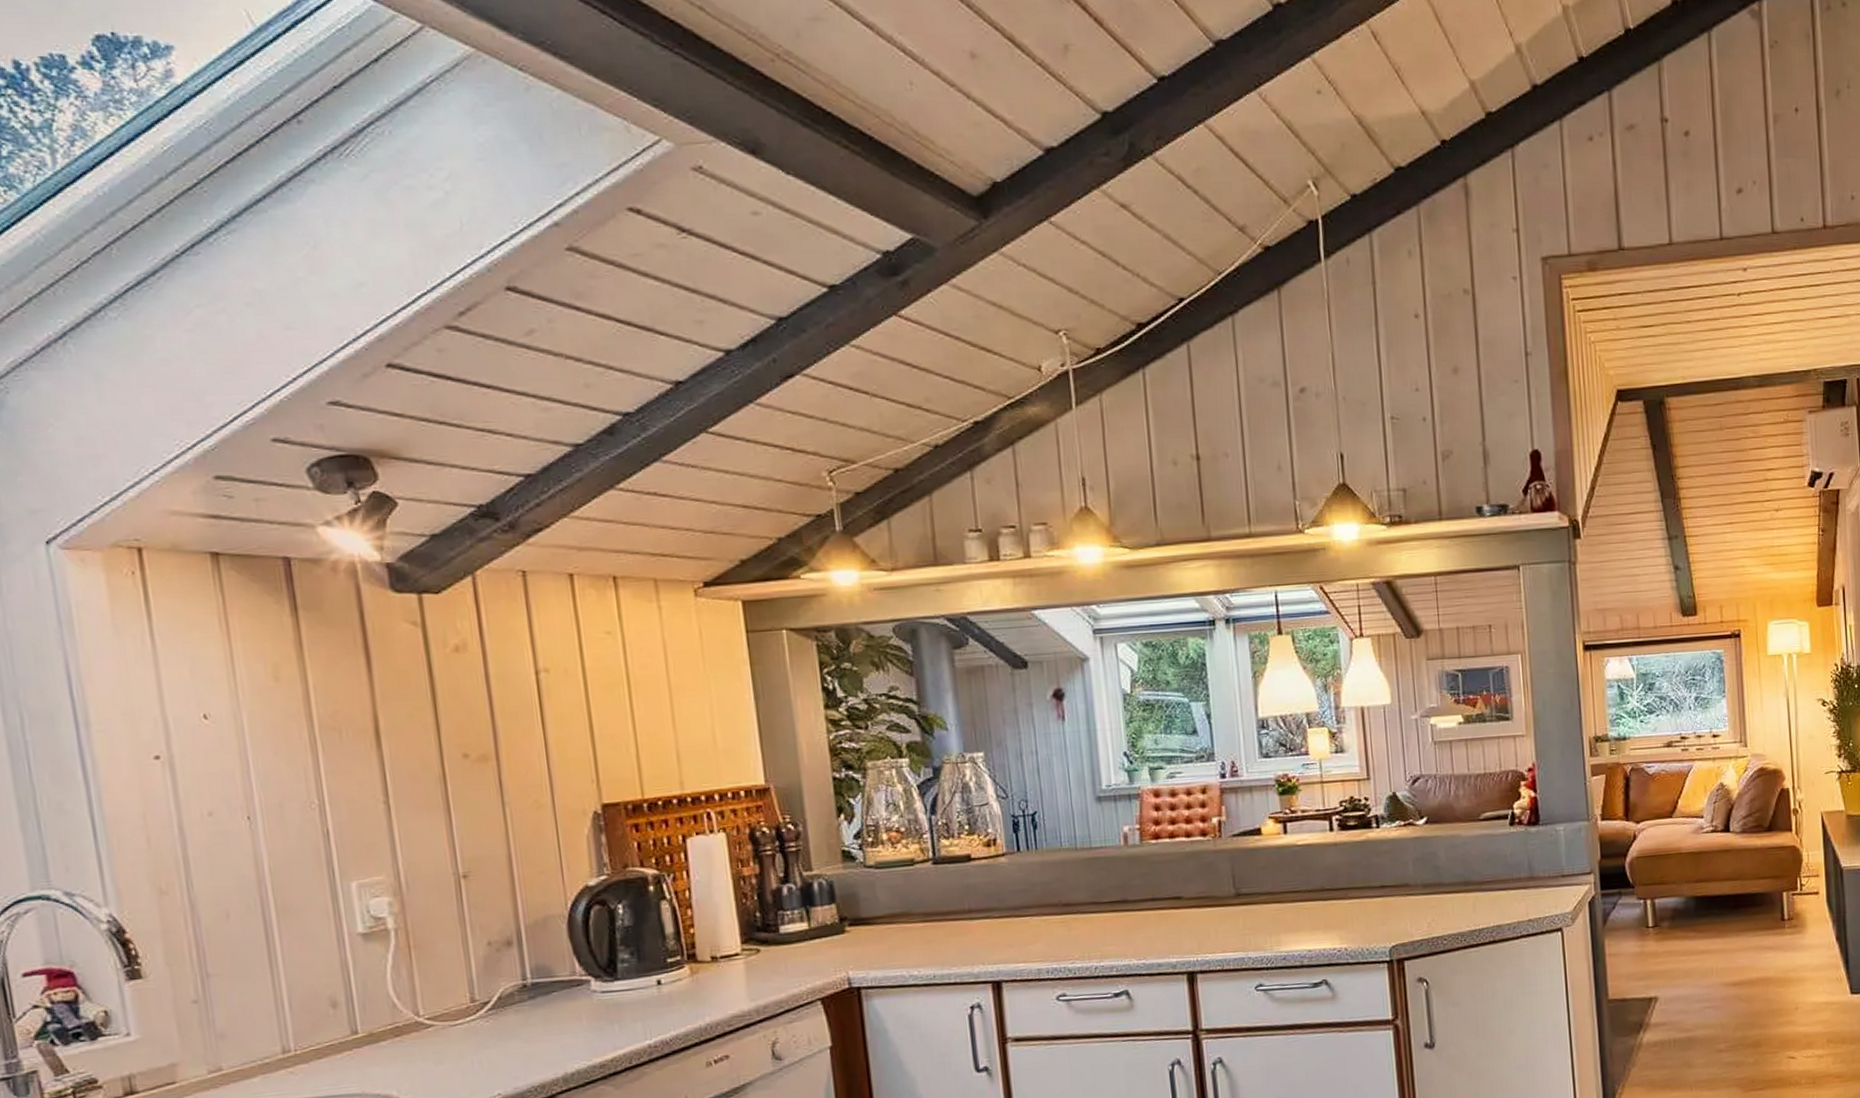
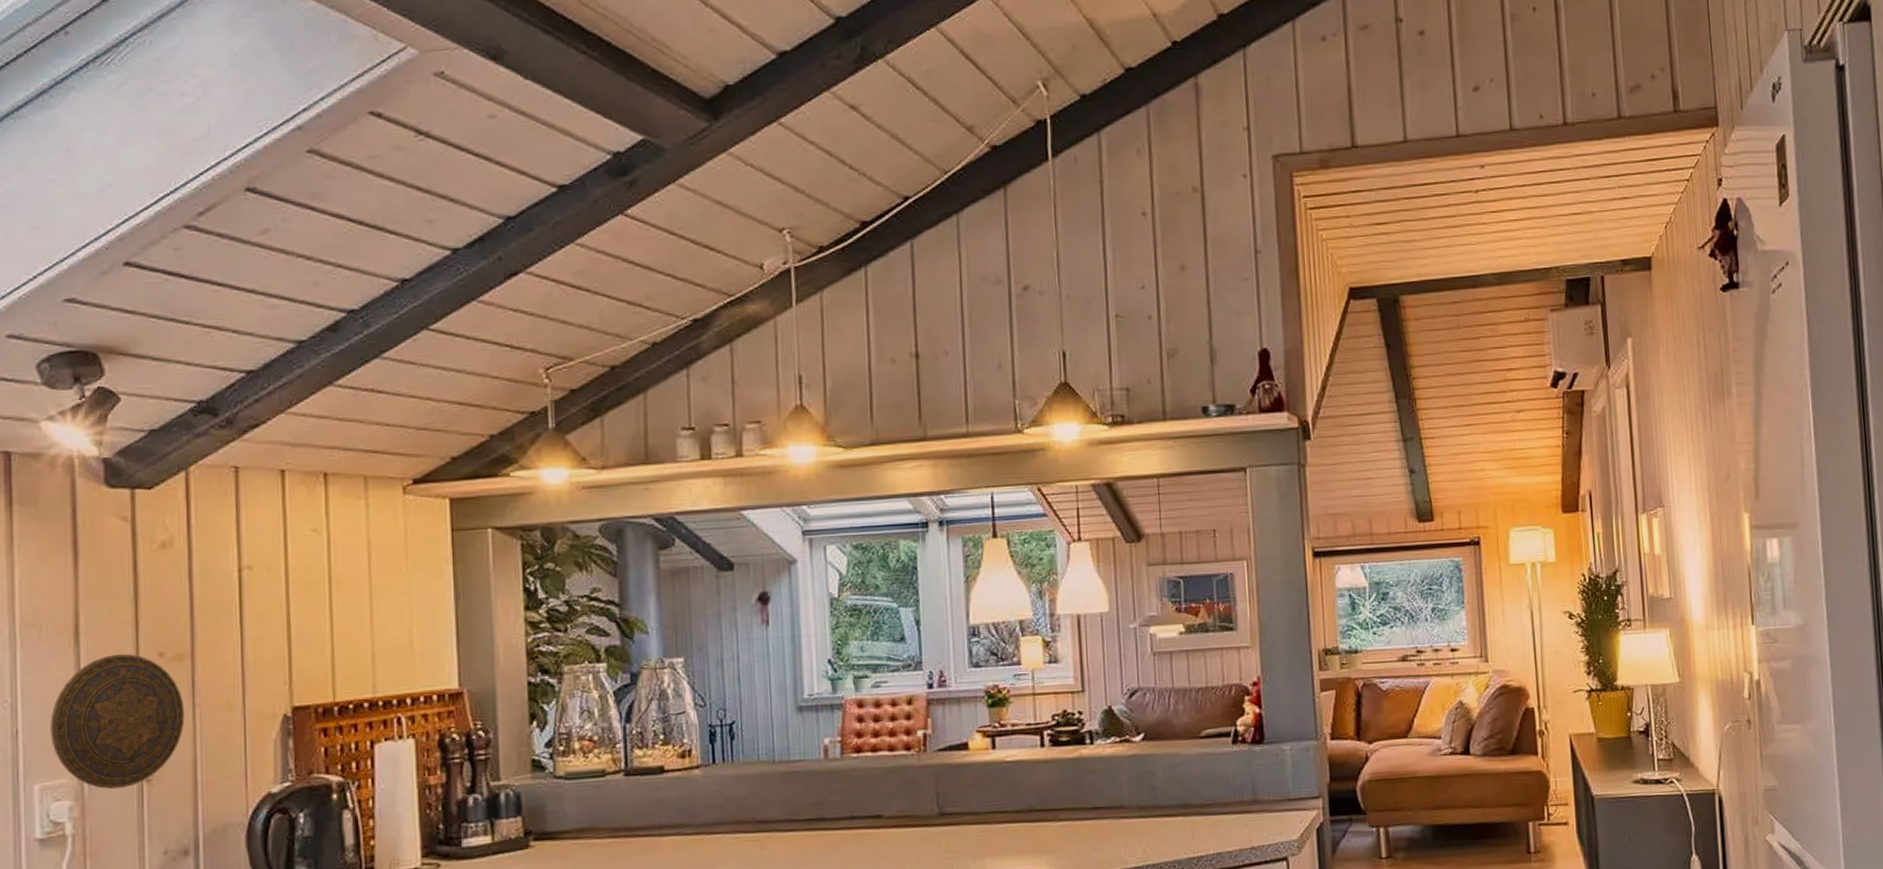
decorative plate: none [360,755,496,885] -> present [50,653,185,789]

